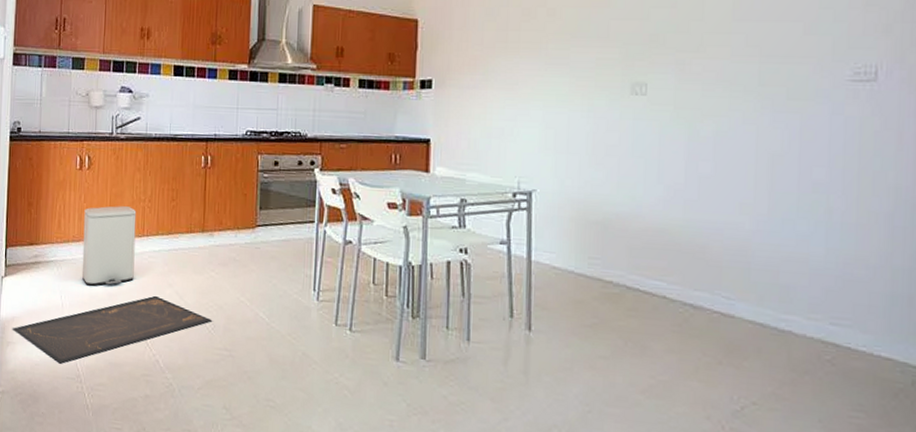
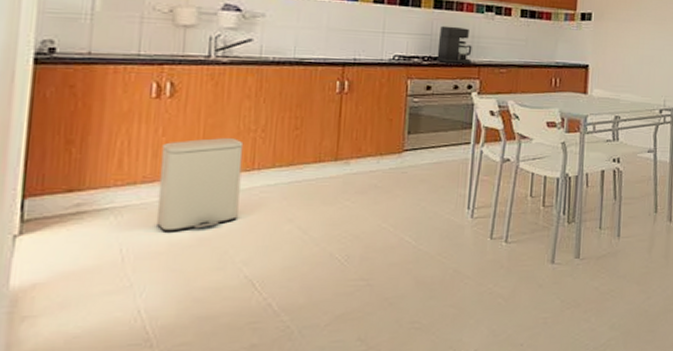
doormat: present [12,295,212,364] -> none [31,233,345,330]
coffee maker: none [282,100,315,140] -> present [436,25,473,65]

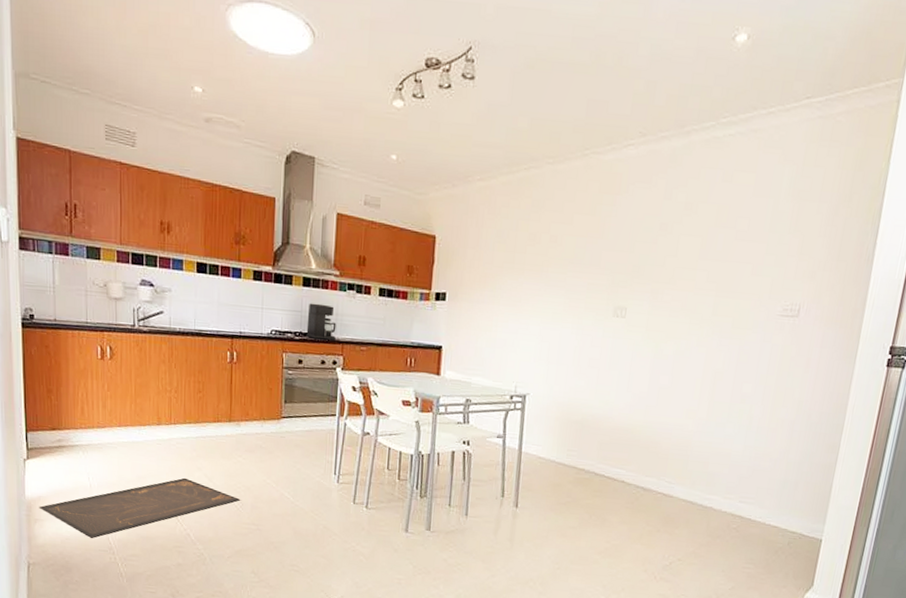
doormat: none [31,233,345,330] -> present [38,477,240,538]
pedal bin: present [156,138,244,232] -> none [108,395,163,469]

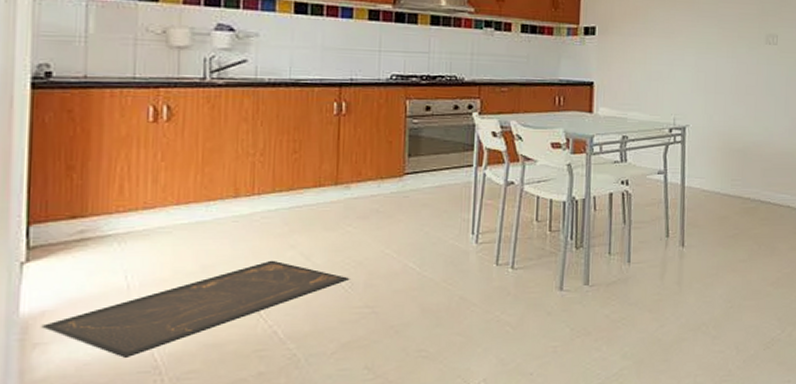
coffee maker: present [306,303,337,342] -> none [435,43,473,84]

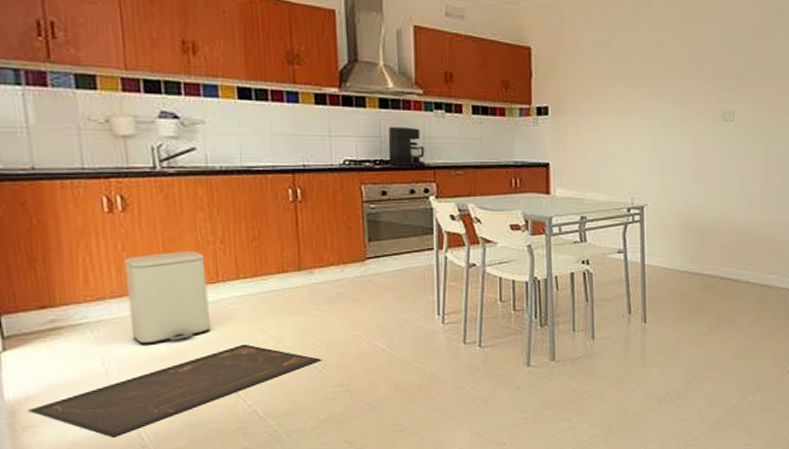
pedal bin: none [159,163,243,259] -> present [124,251,211,345]
coffee maker: none [435,43,473,84] -> present [388,126,427,168]

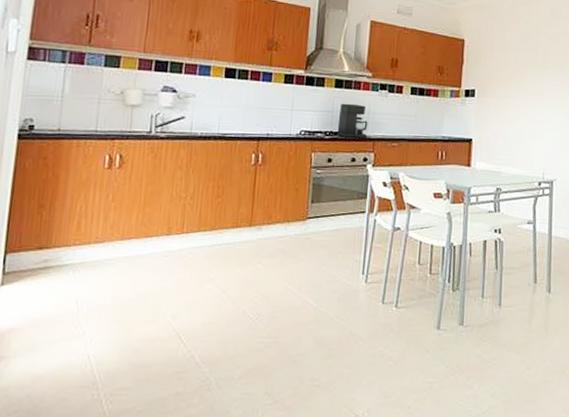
doormat: present [27,344,321,437] -> none [7,291,256,373]
pedal bin: present [124,251,211,345] -> none [104,204,176,287]

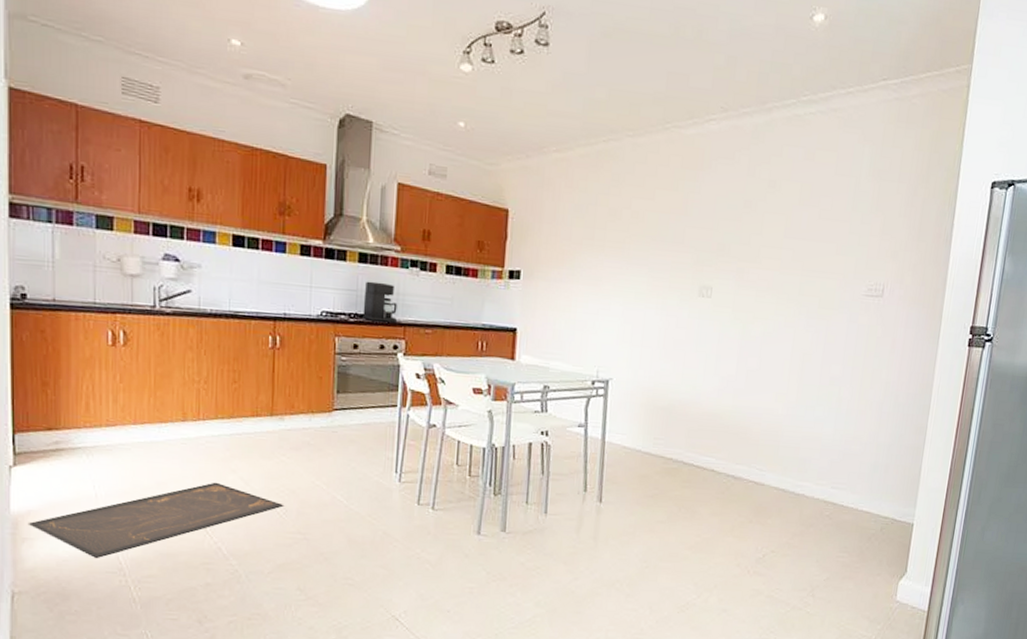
doormat: none [7,291,256,373] -> present [28,482,283,558]

